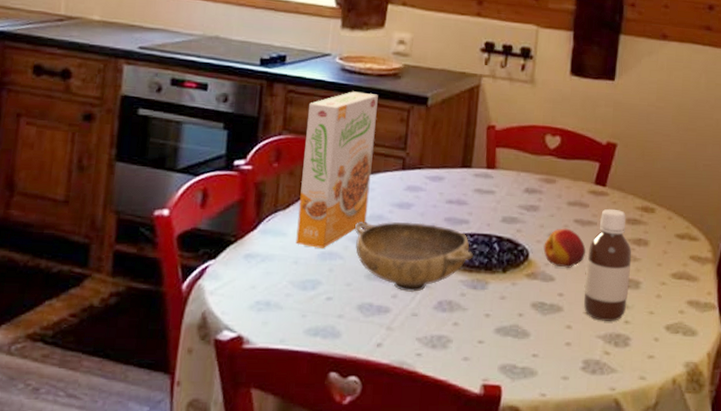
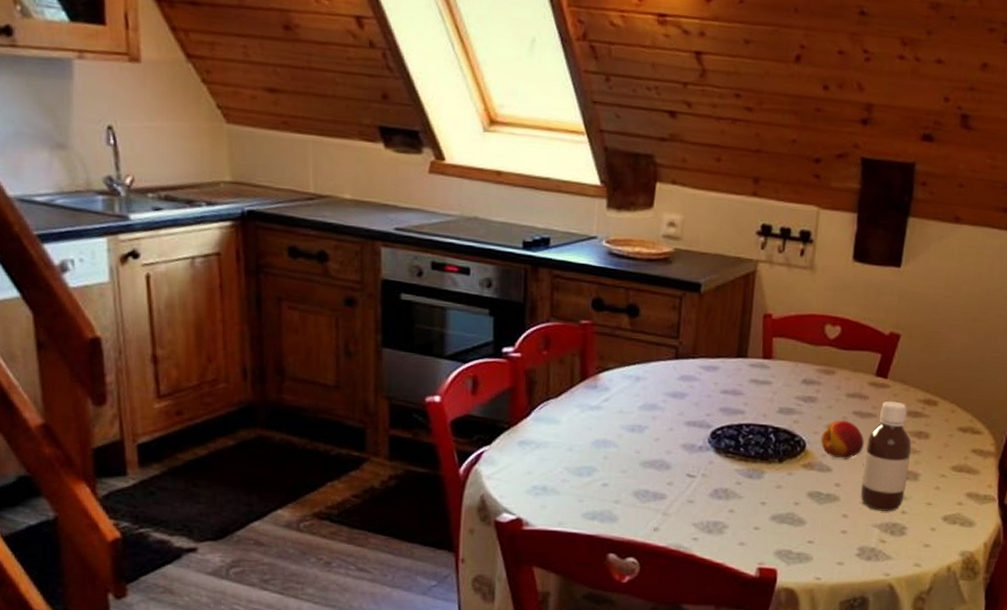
cereal box: present [295,91,378,248] -> none [569,277,648,436]
bowl: present [354,222,474,293] -> none [627,411,750,481]

